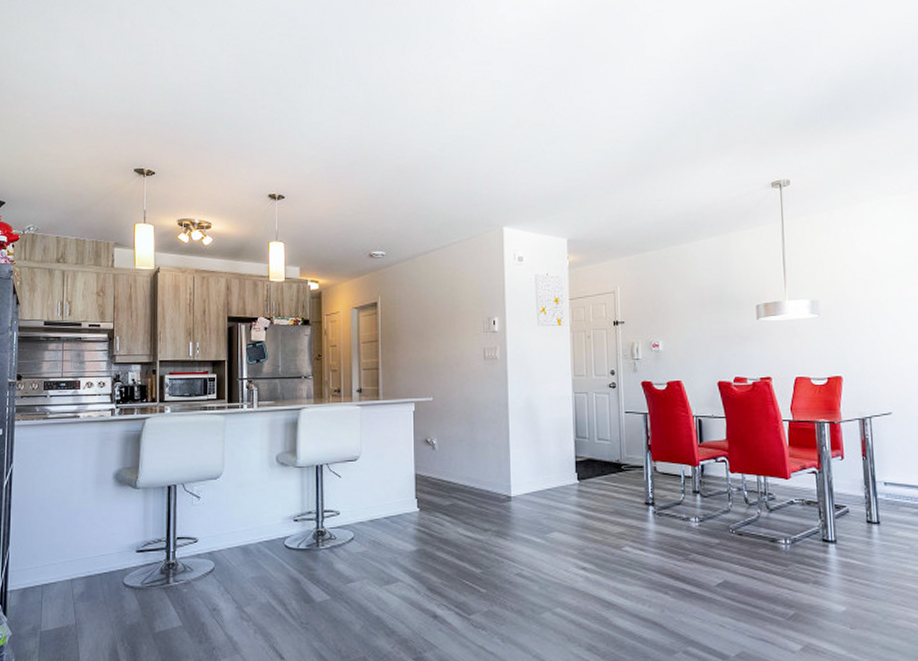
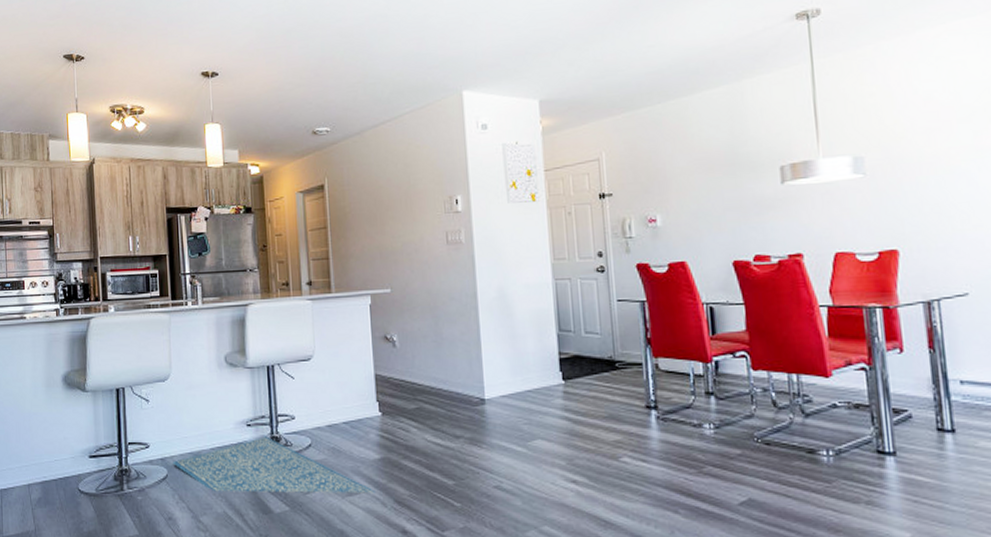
rug: none [220,530,412,583] -> present [172,436,377,494]

